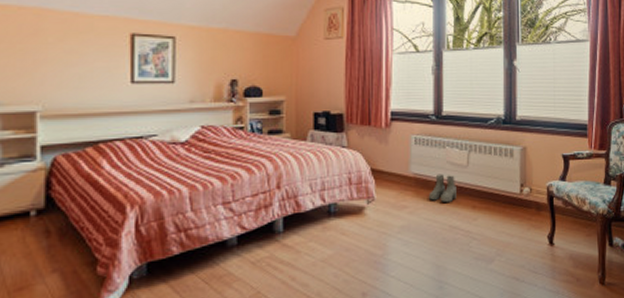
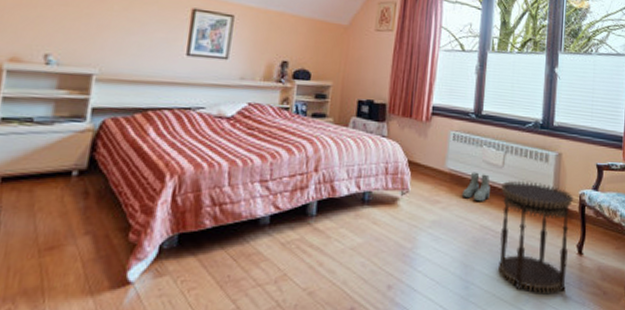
side table: none [468,177,542,286] -> present [498,180,574,293]

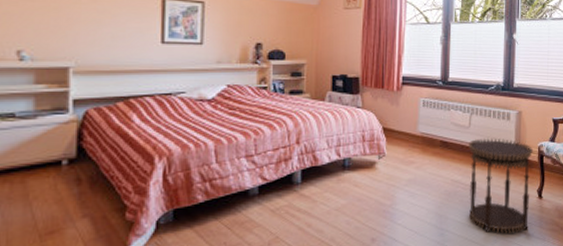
boots: present [461,172,490,202] -> none [433,133,459,160]

